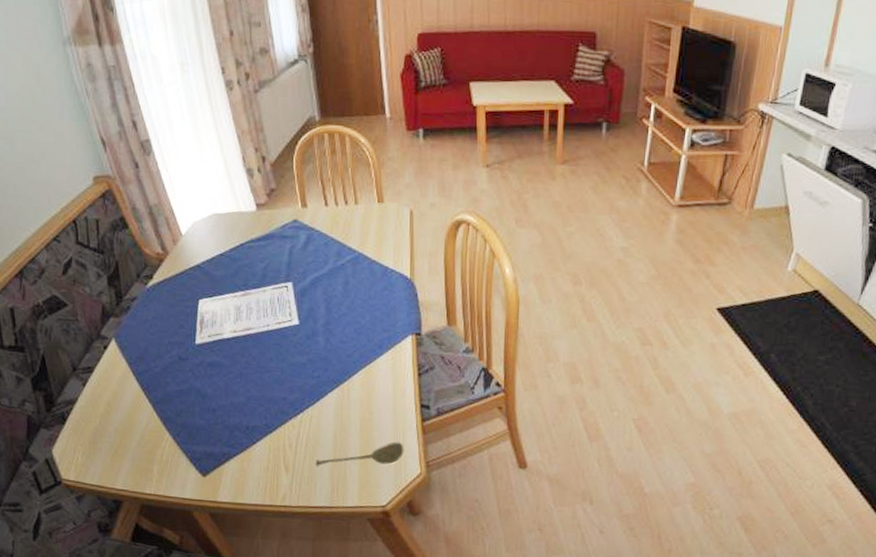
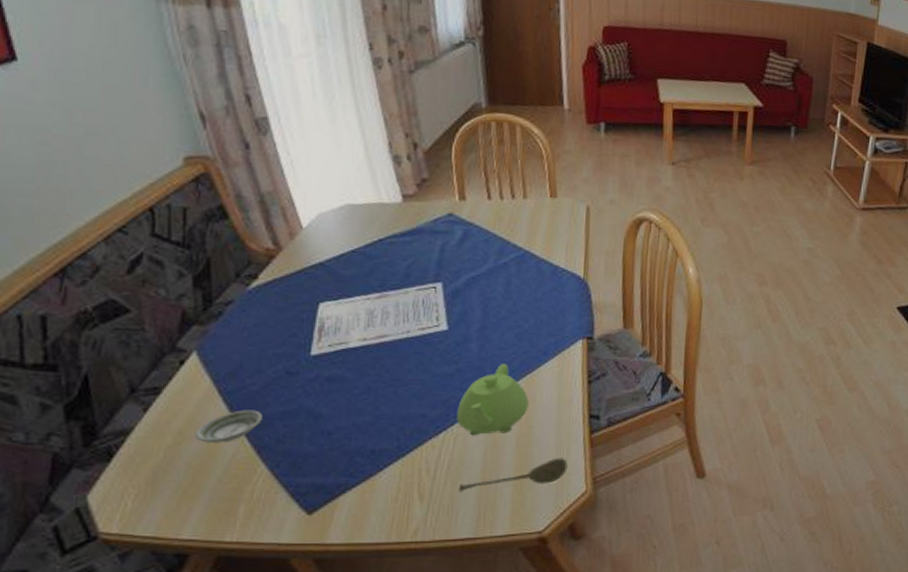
saucer: none [119,388,165,414] -> present [195,410,262,443]
teapot: none [311,356,369,419] -> present [457,364,529,436]

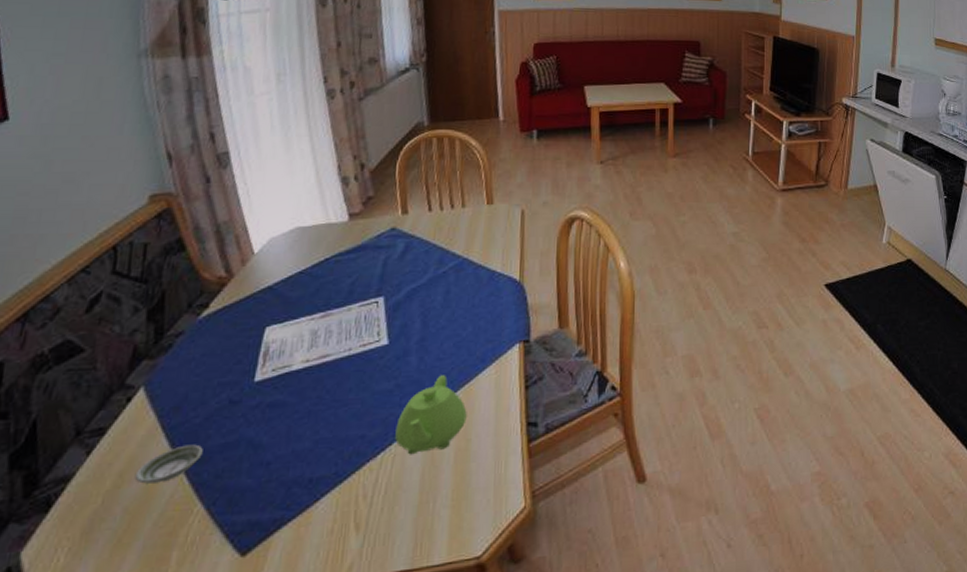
soupspoon: present [459,458,568,493] -> none [396,471,506,519]

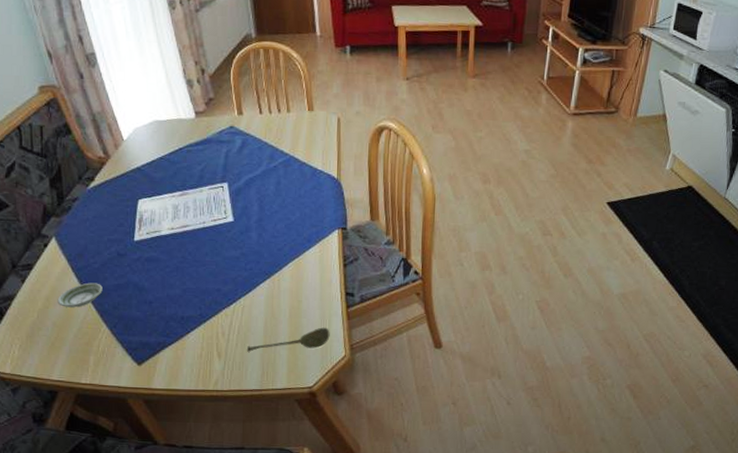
teapot: present [395,375,467,455] -> none [243,249,298,308]
soupspoon: none [396,471,506,519] -> present [247,327,330,353]

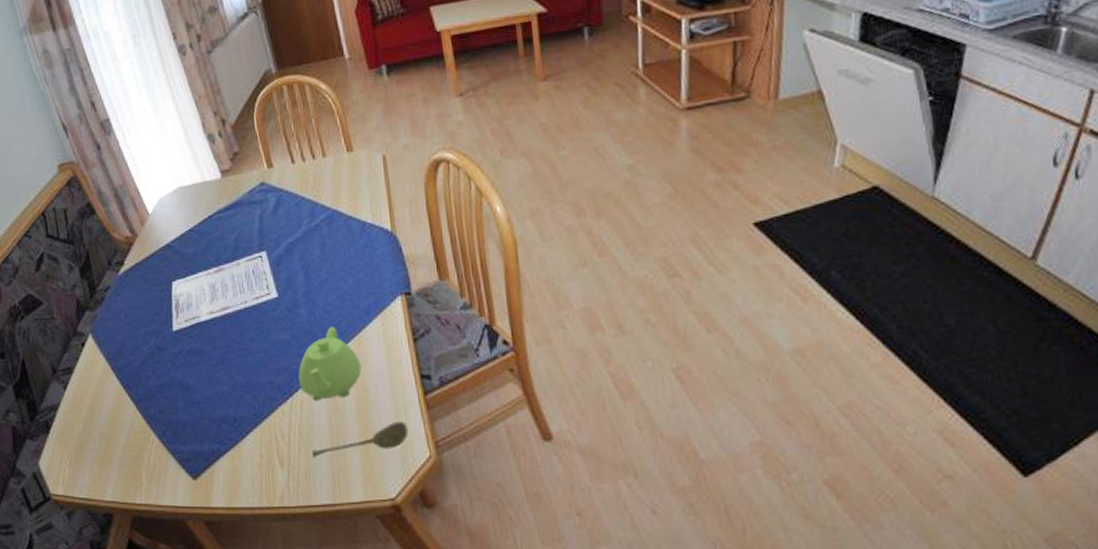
saucer: present [57,282,103,308] -> none [101,384,147,415]
teapot: none [243,249,298,308] -> present [298,327,362,401]

